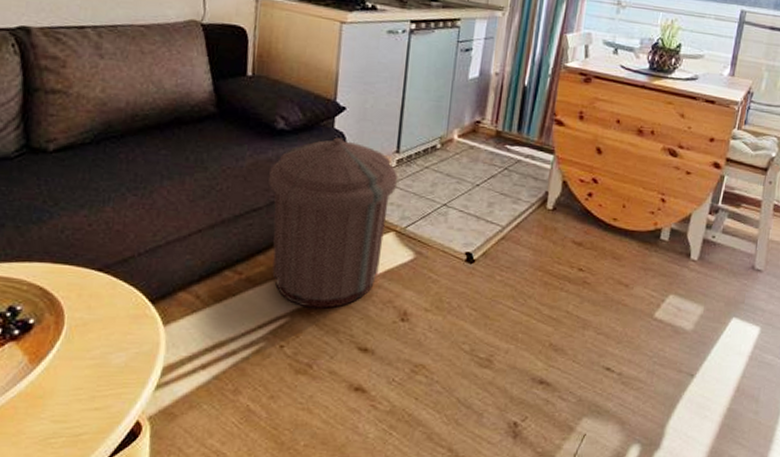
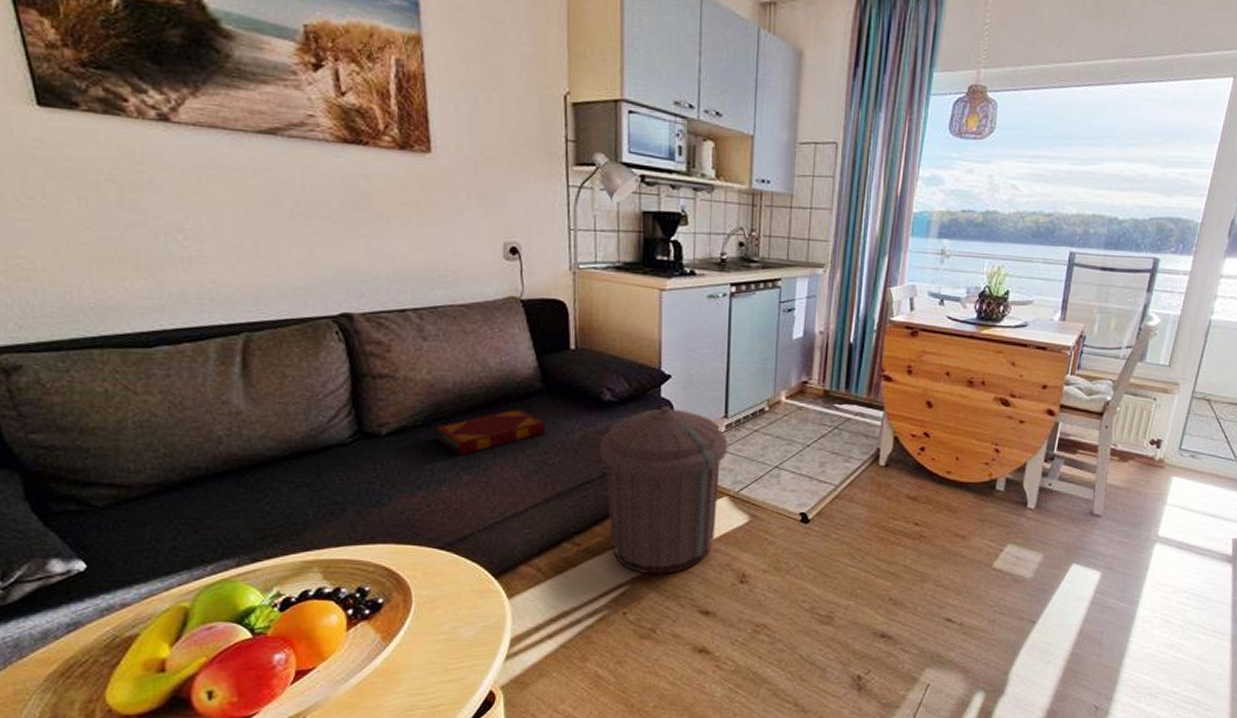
hardback book: none [104,132,217,176] -> present [436,409,547,456]

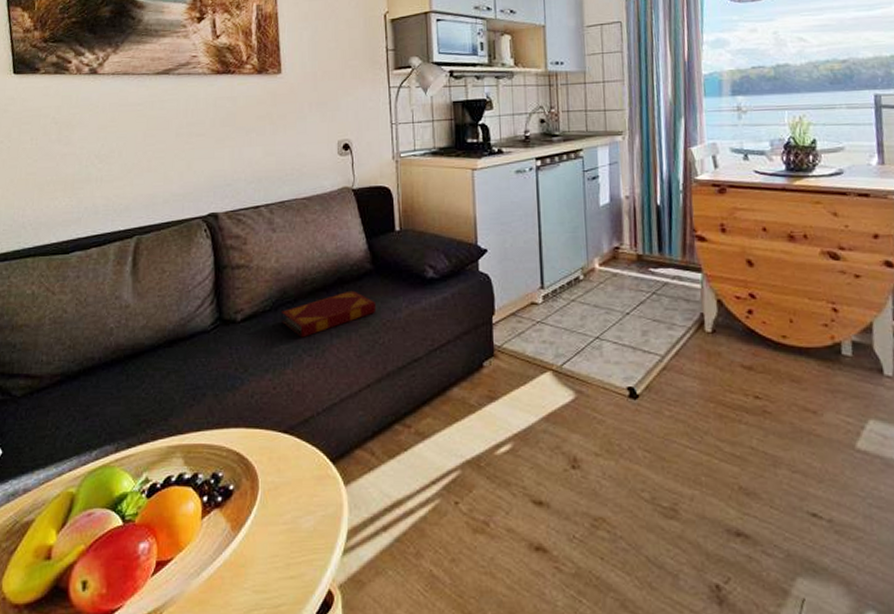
trash can: present [600,405,728,575] -> none [425,279,547,459]

